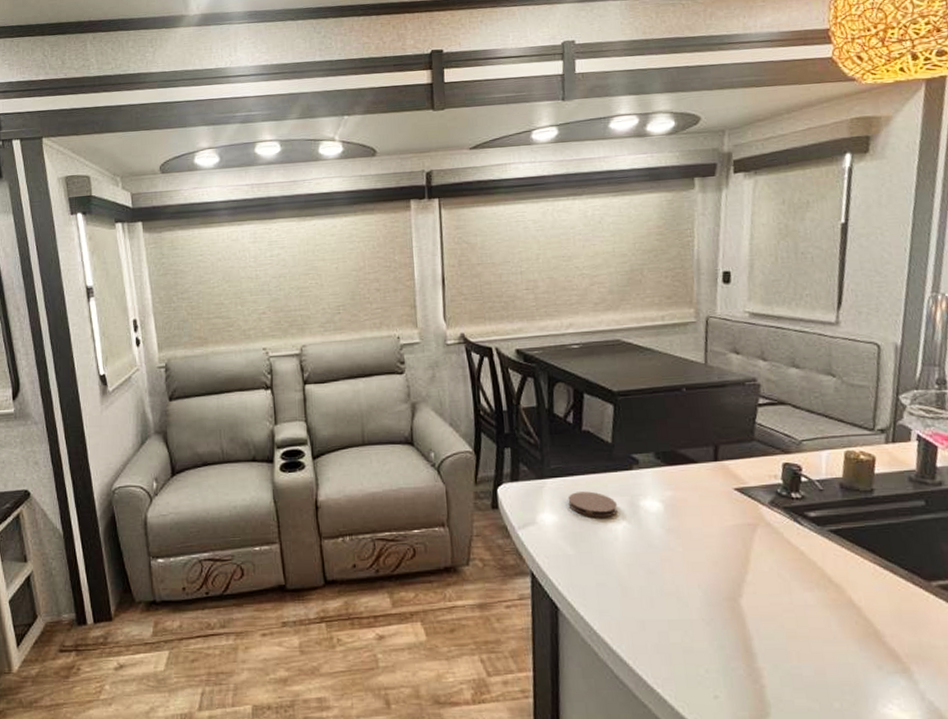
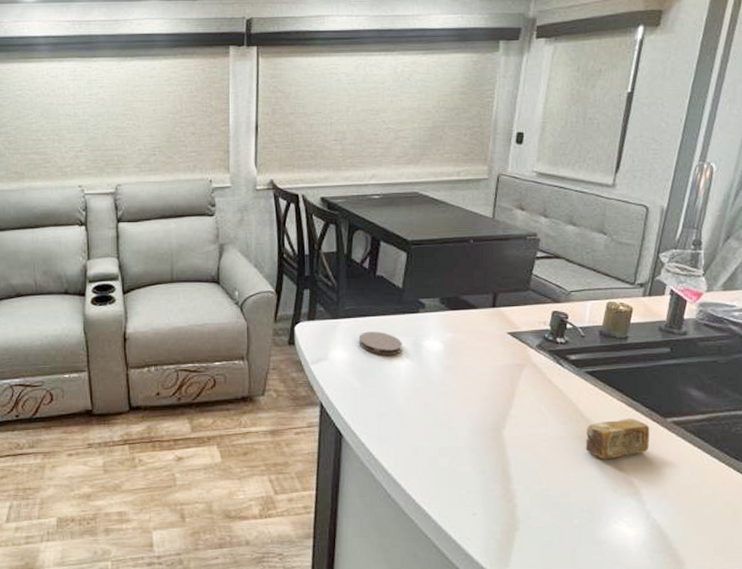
soap bar: none [837,582,915,631] -> present [585,418,650,459]

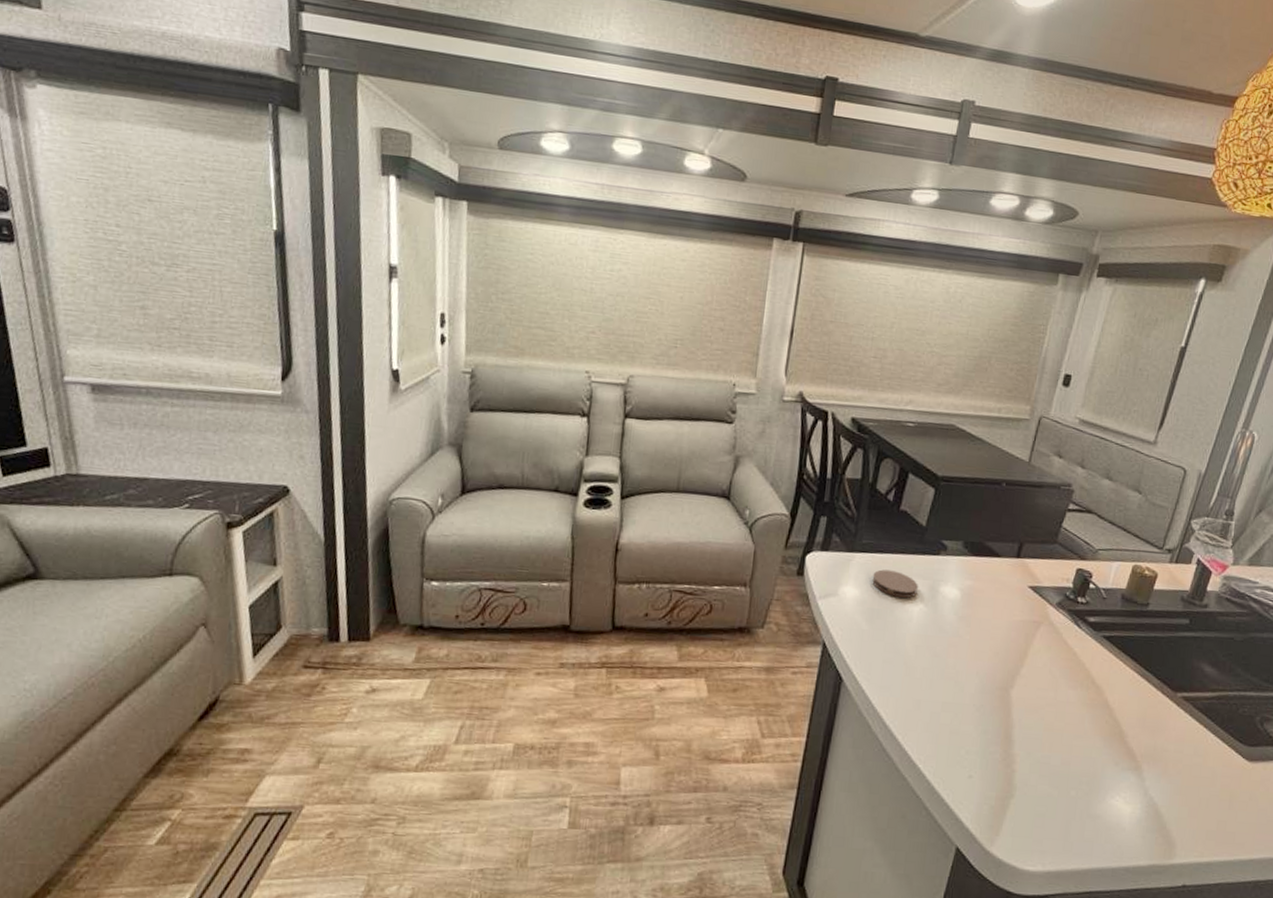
soap bar: present [585,418,650,459] -> none [1092,688,1160,731]

